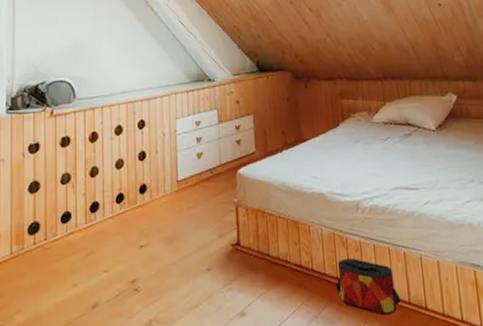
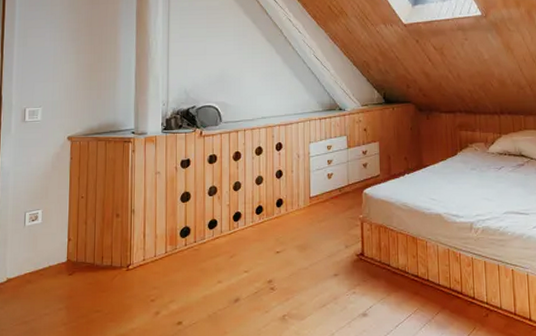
bag: present [335,258,402,316] -> none [448,271,508,324]

